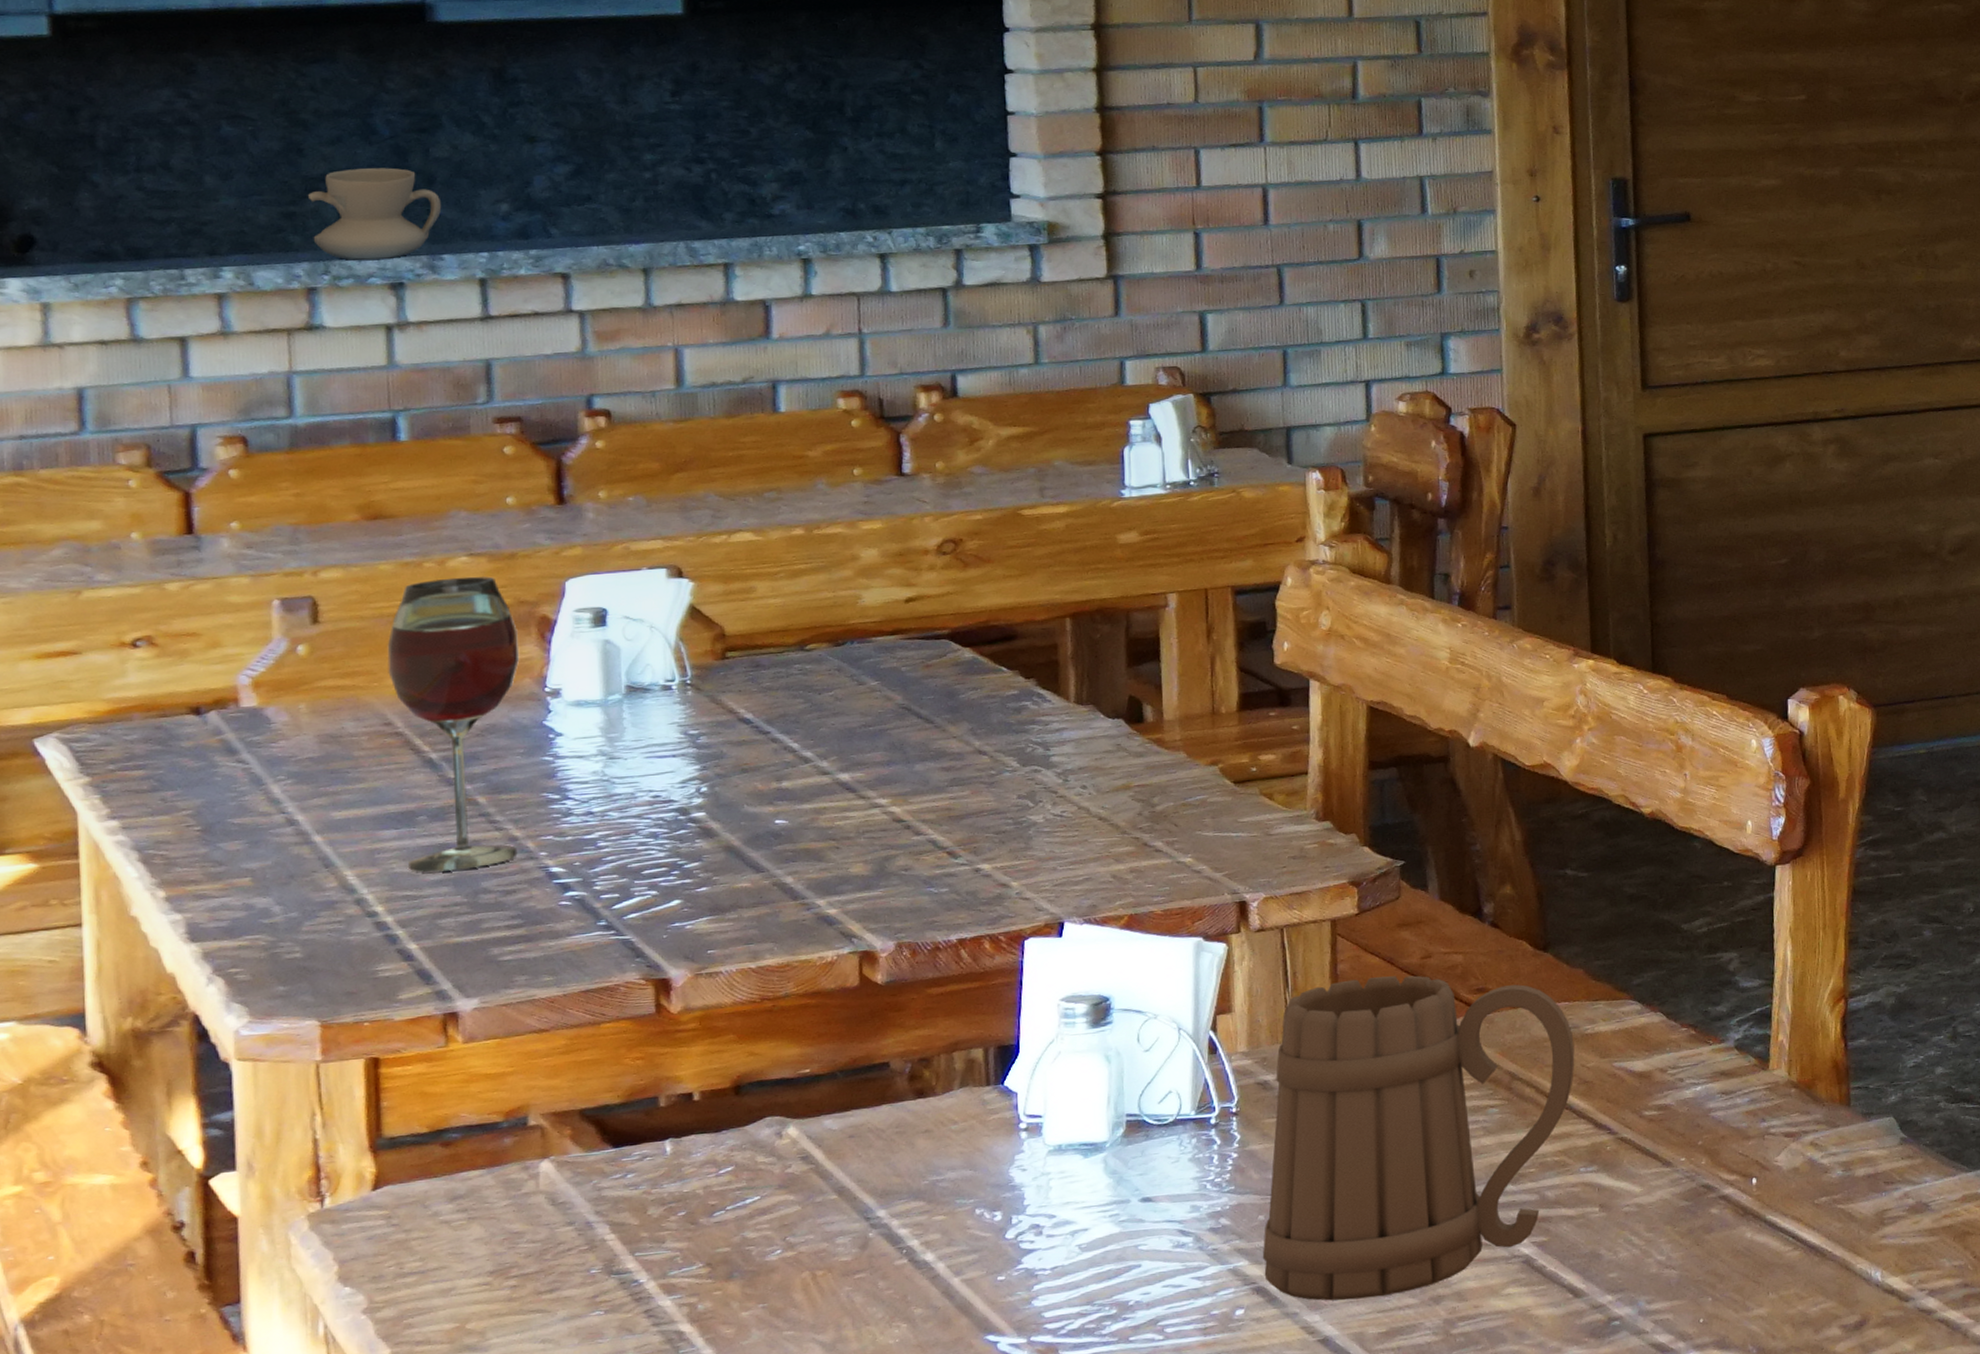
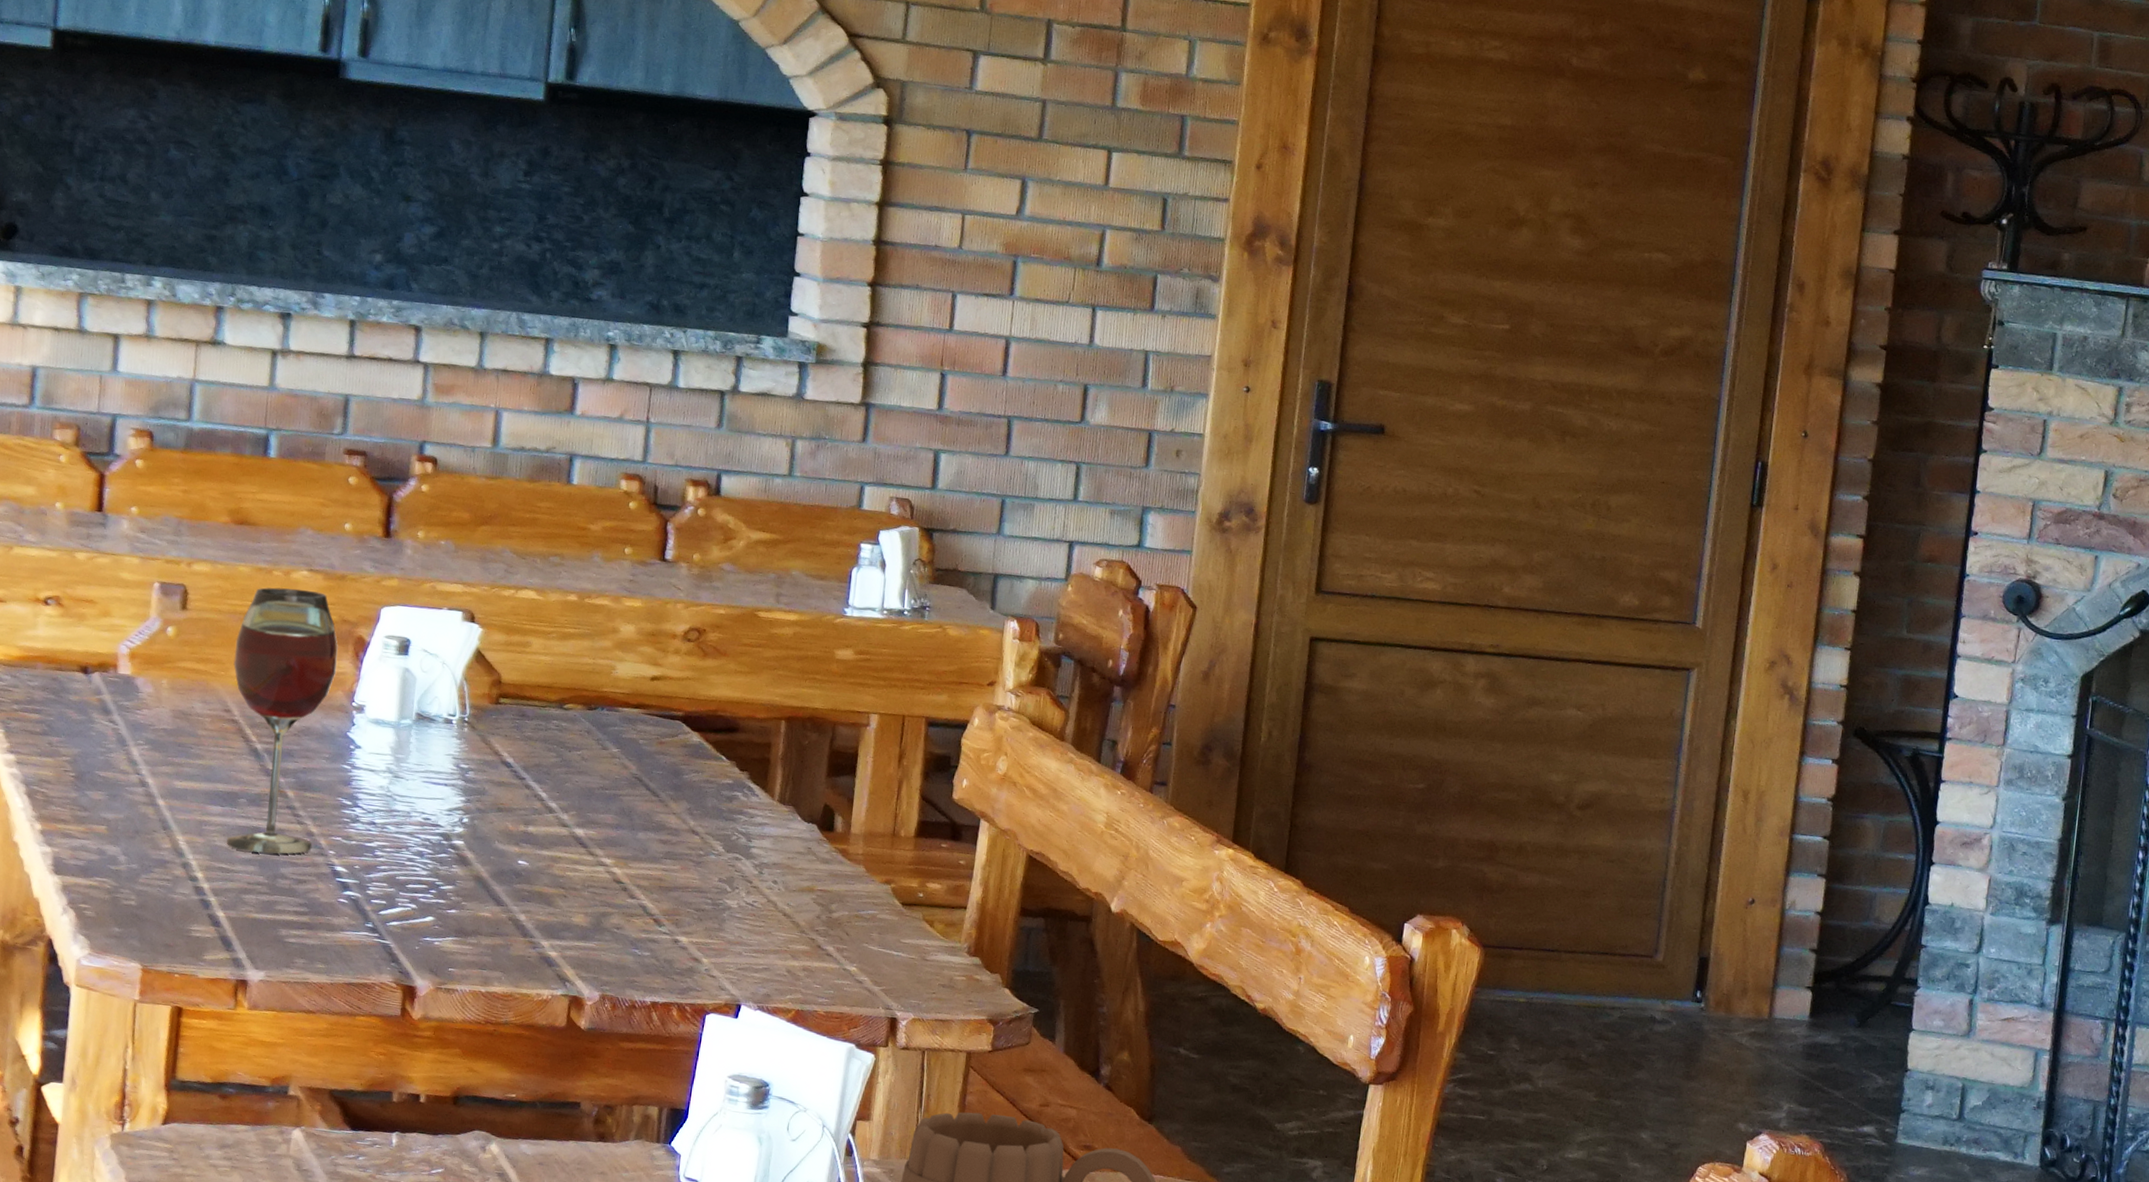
ceramic jug: present [307,168,442,261] -> none [226,203,330,291]

